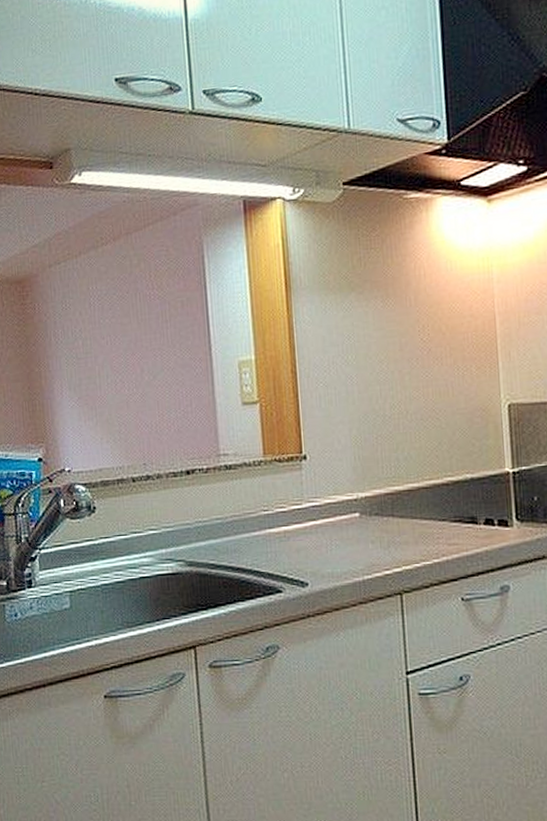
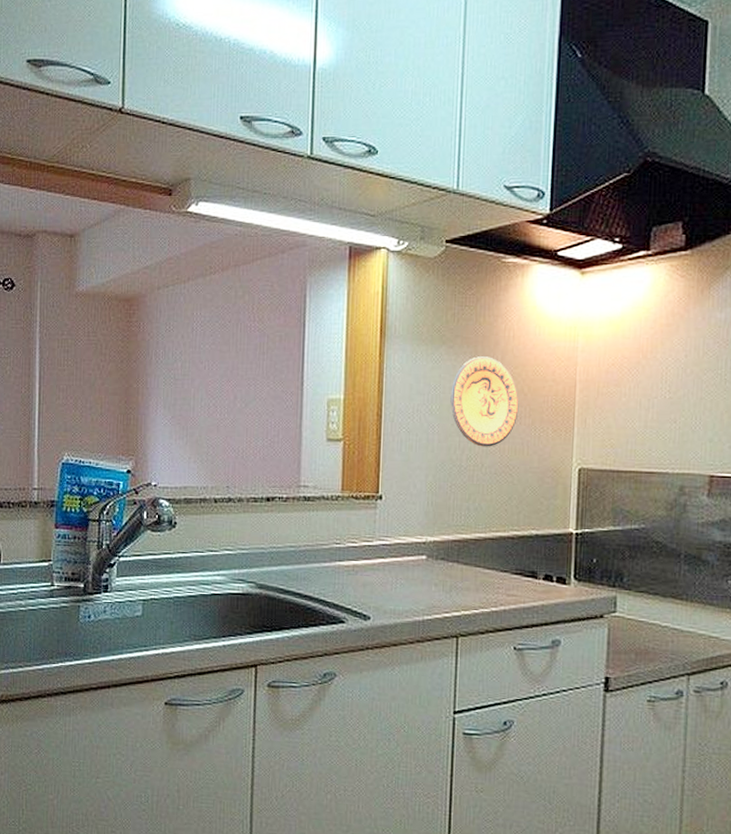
decorative plate: none [365,298,439,393] -> present [450,356,519,447]

